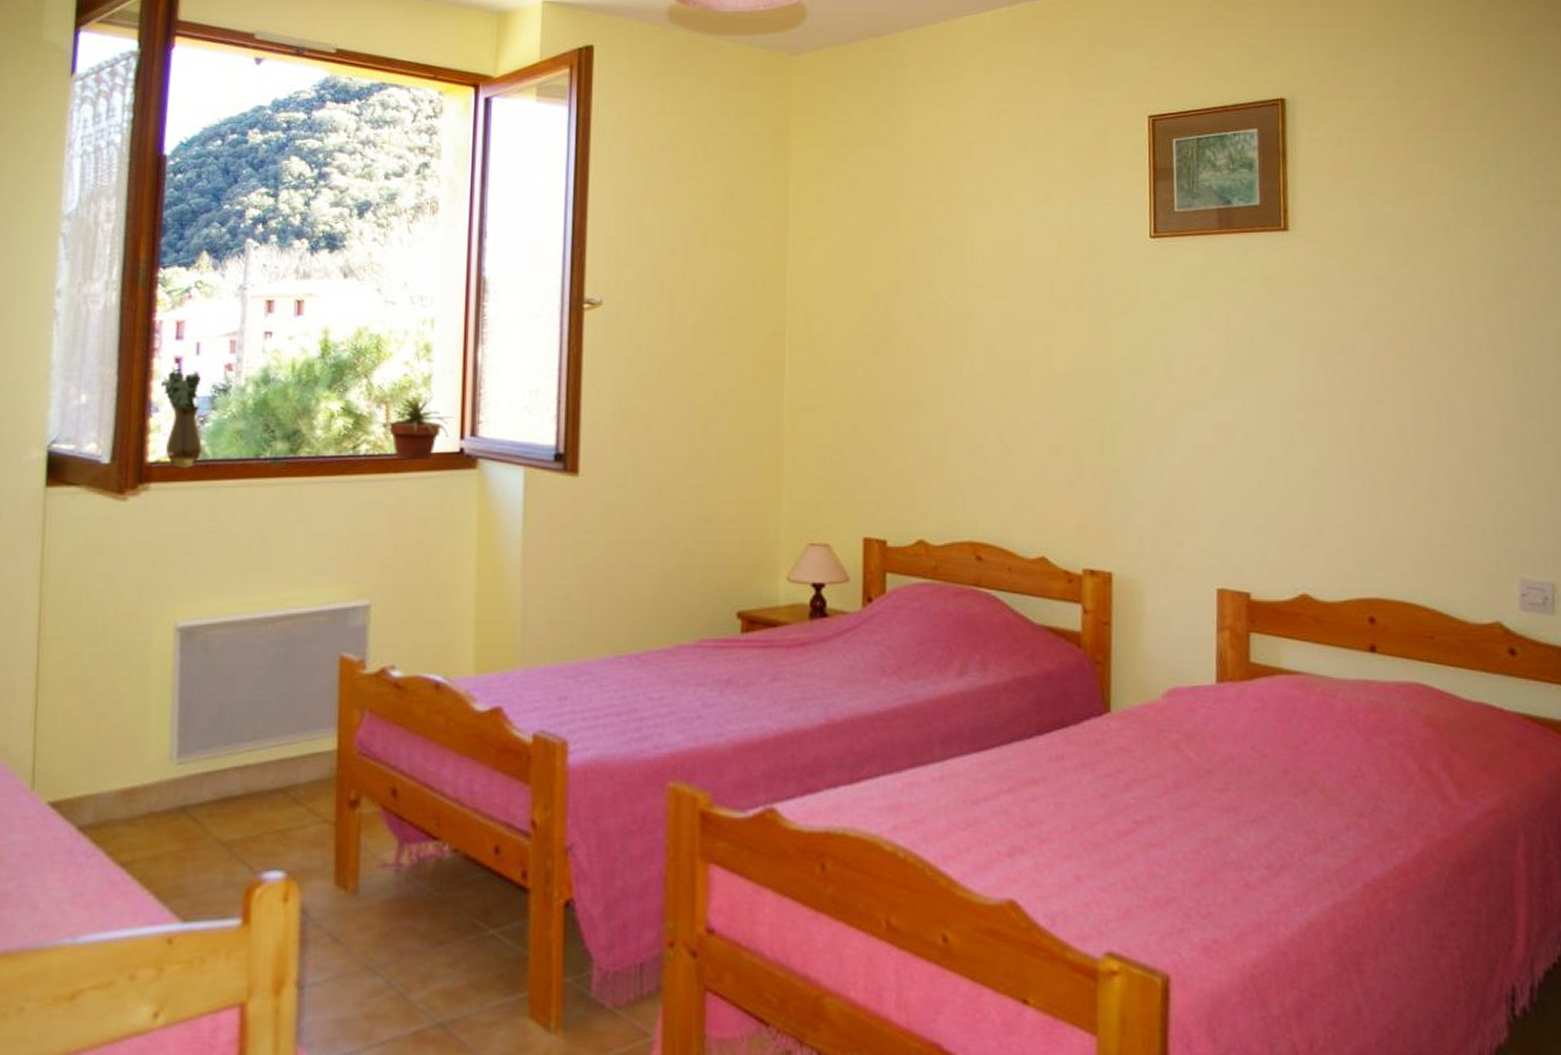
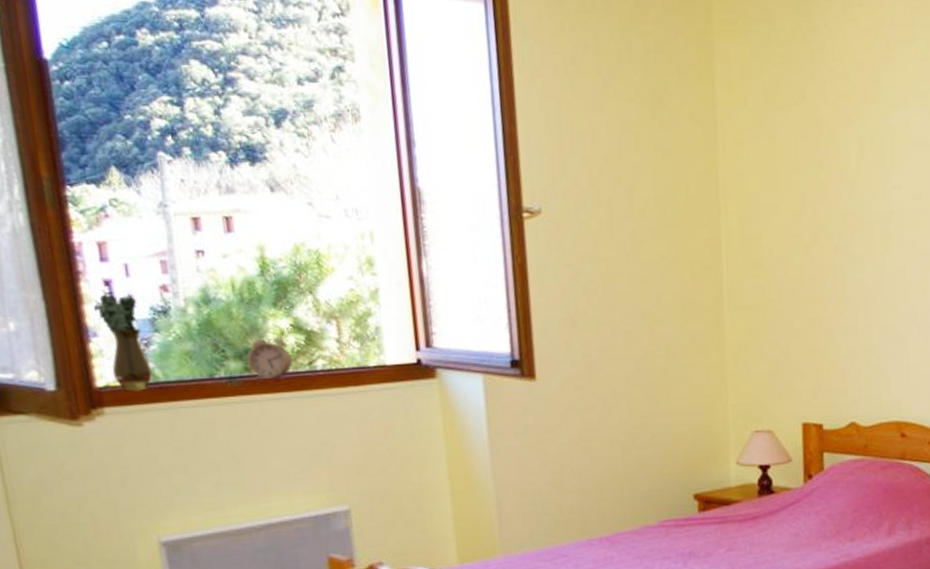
alarm clock: none [294,413,338,462] -> present [247,331,293,380]
potted plant: present [379,395,455,461] -> none [332,308,408,374]

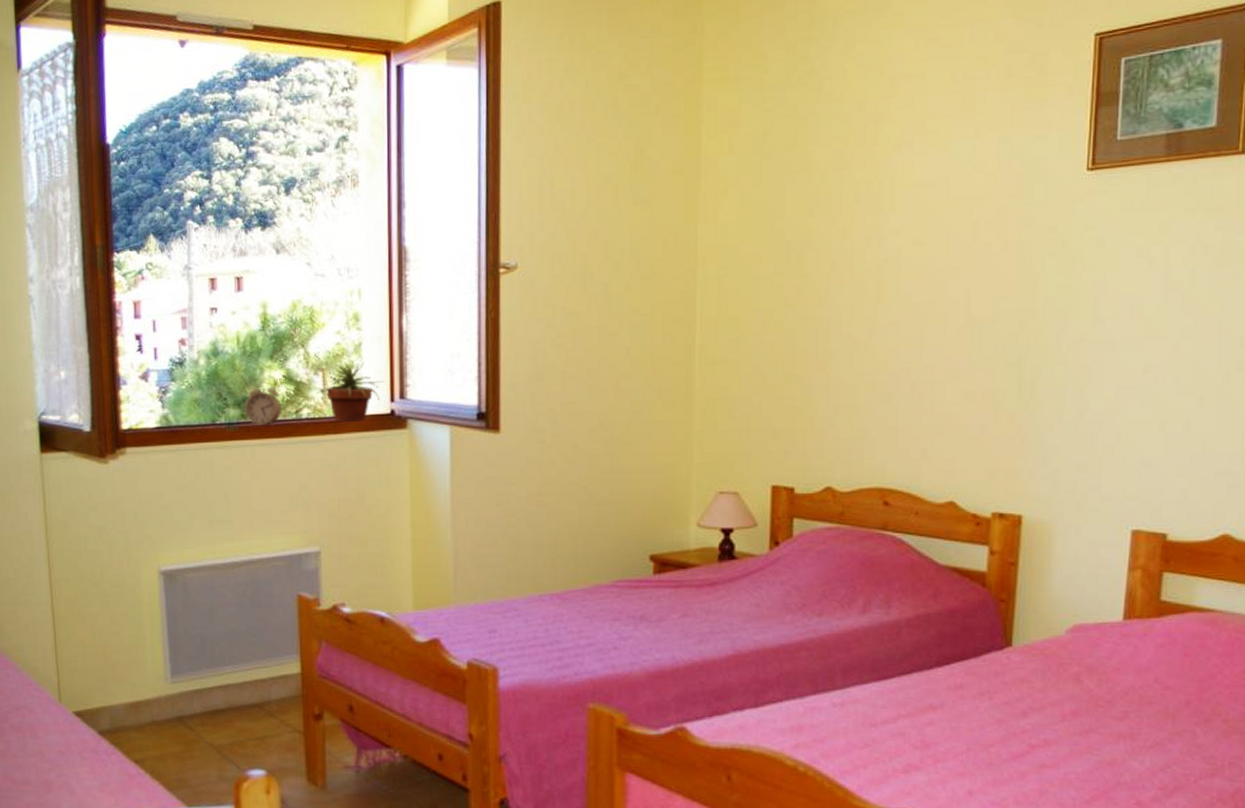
vase: present [93,290,152,392] -> none [125,343,166,434]
potted plant: none [332,308,408,374] -> present [318,361,385,423]

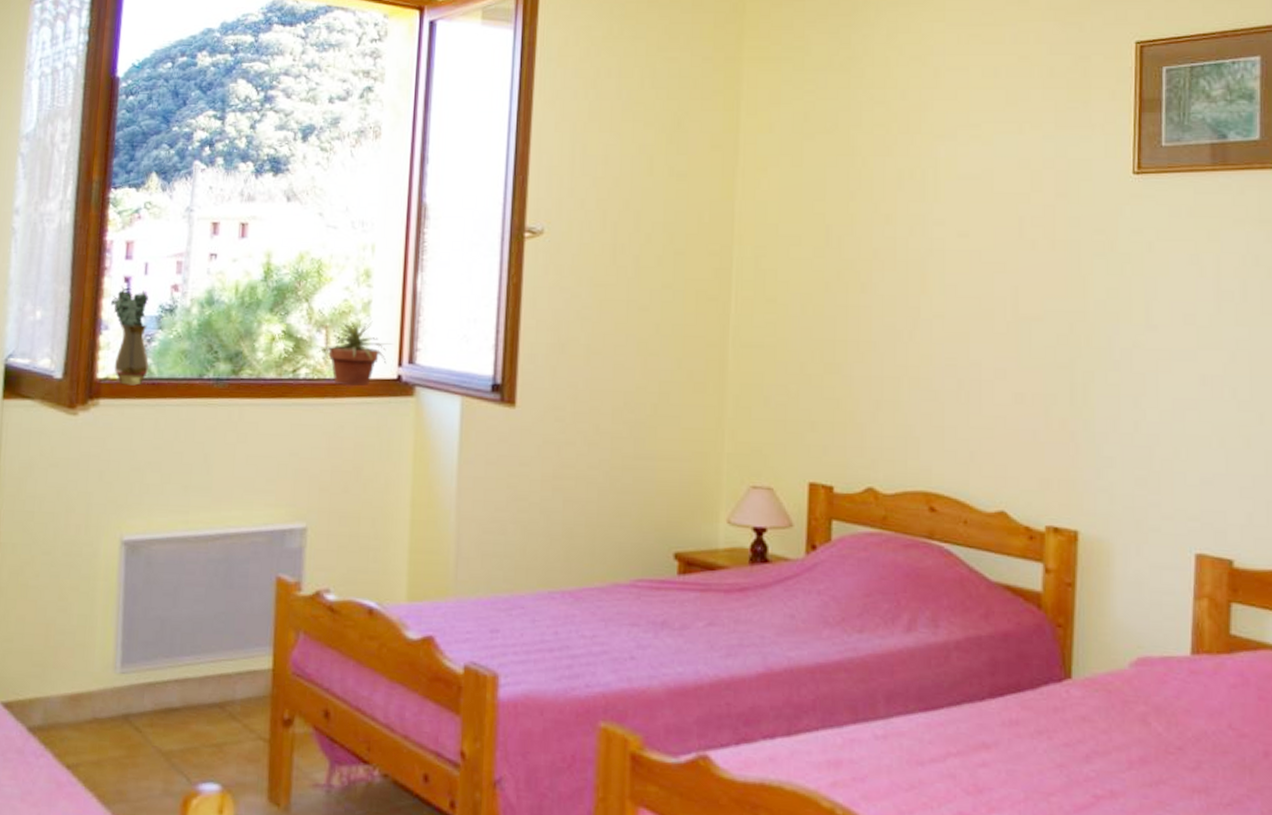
vase: none [125,343,166,434] -> present [110,286,149,386]
alarm clock: present [244,381,282,427] -> none [236,335,278,385]

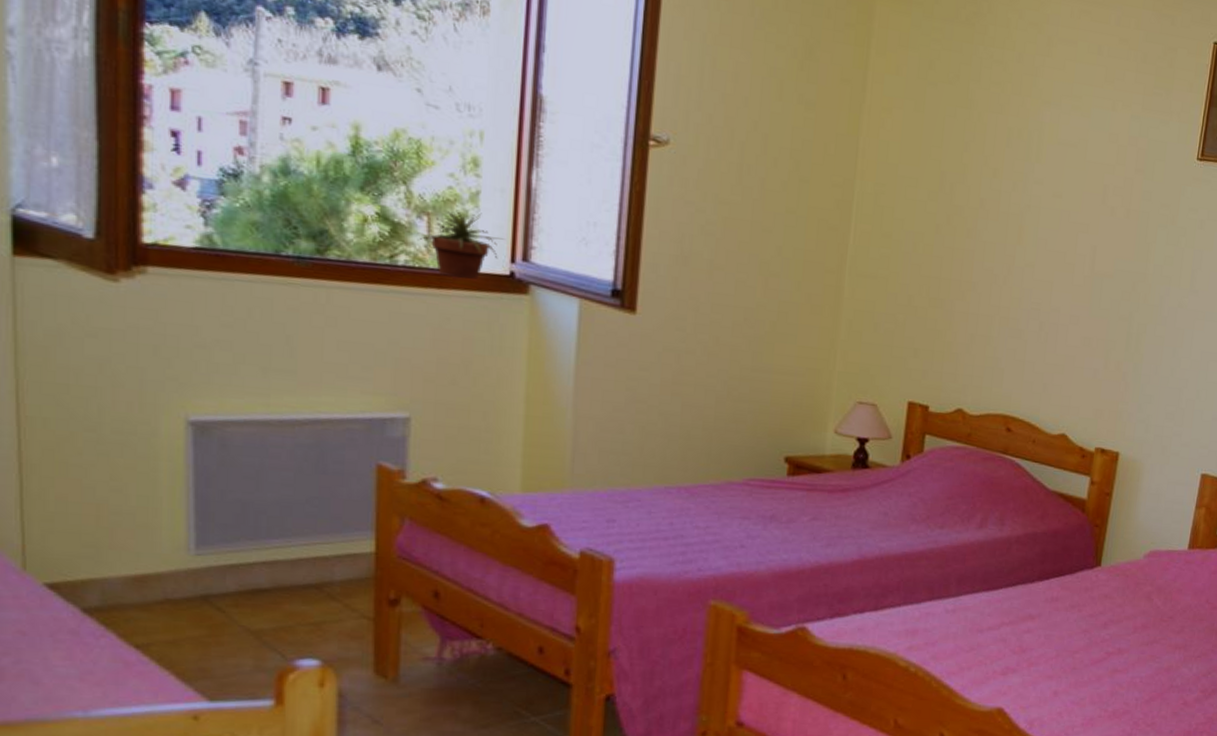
vase: present [110,286,149,386] -> none [153,140,209,256]

